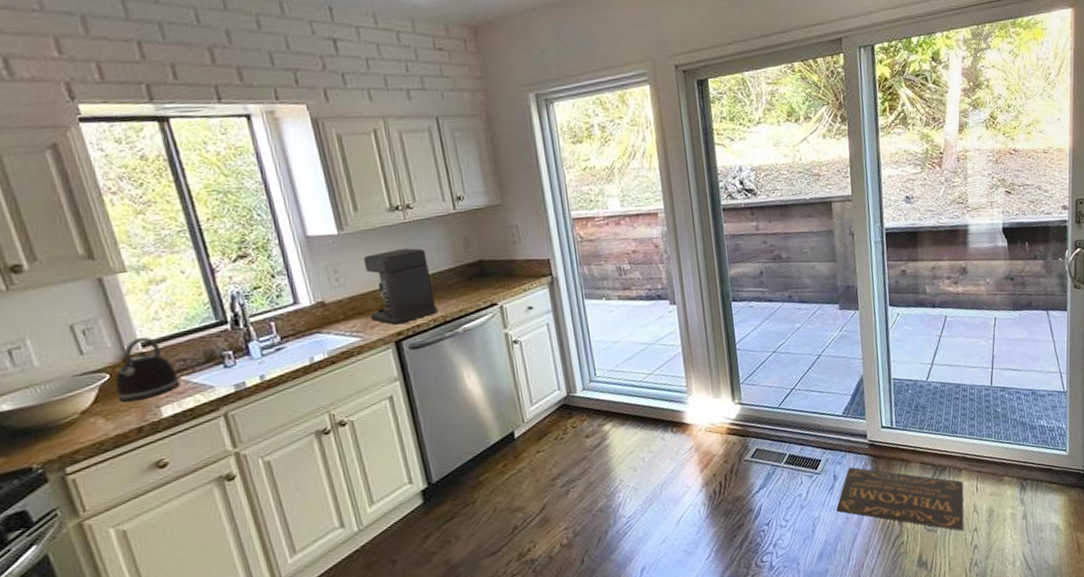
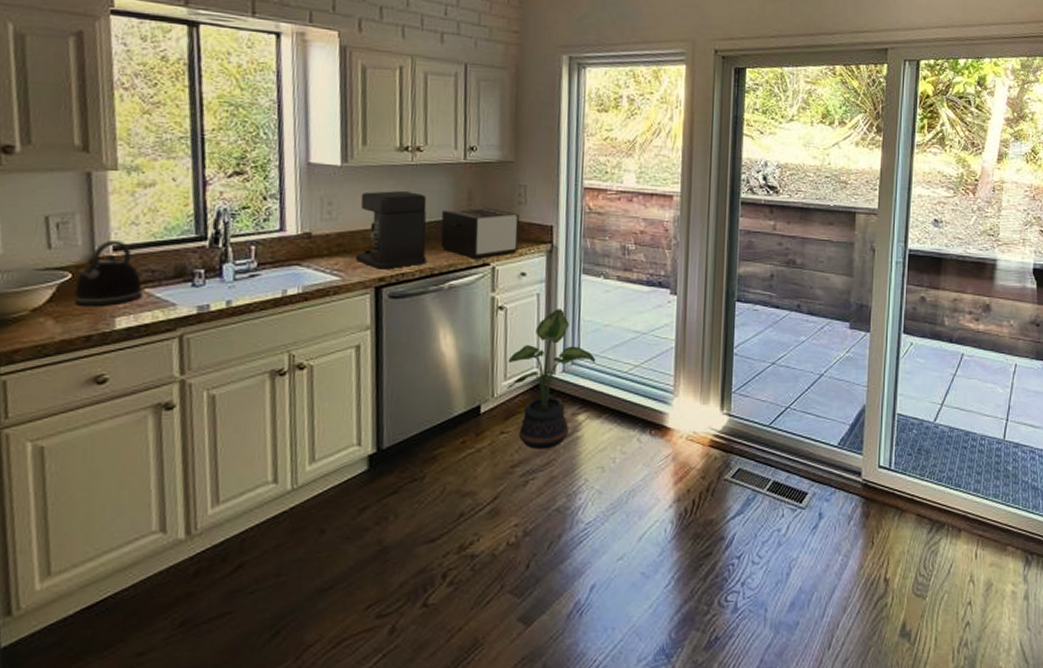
toaster: none [443,251,522,302] -> present [440,207,519,259]
potted plant: none [531,334,612,462] -> present [506,309,596,449]
doormat: present [836,467,965,531] -> none [817,507,961,602]

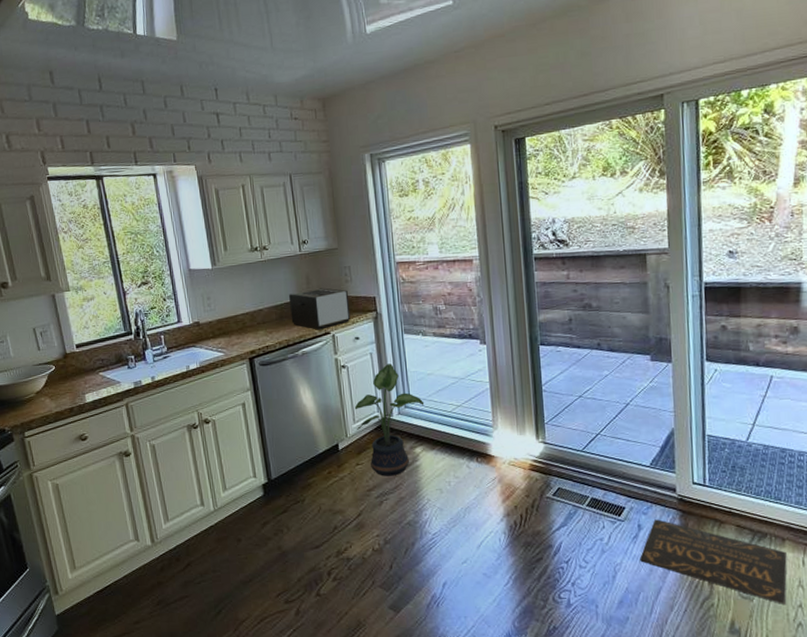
kettle: present [73,240,143,306] -> none [58,340,99,388]
coffee maker: present [355,191,427,270] -> none [229,282,283,345]
doormat: none [817,507,961,602] -> present [640,519,787,604]

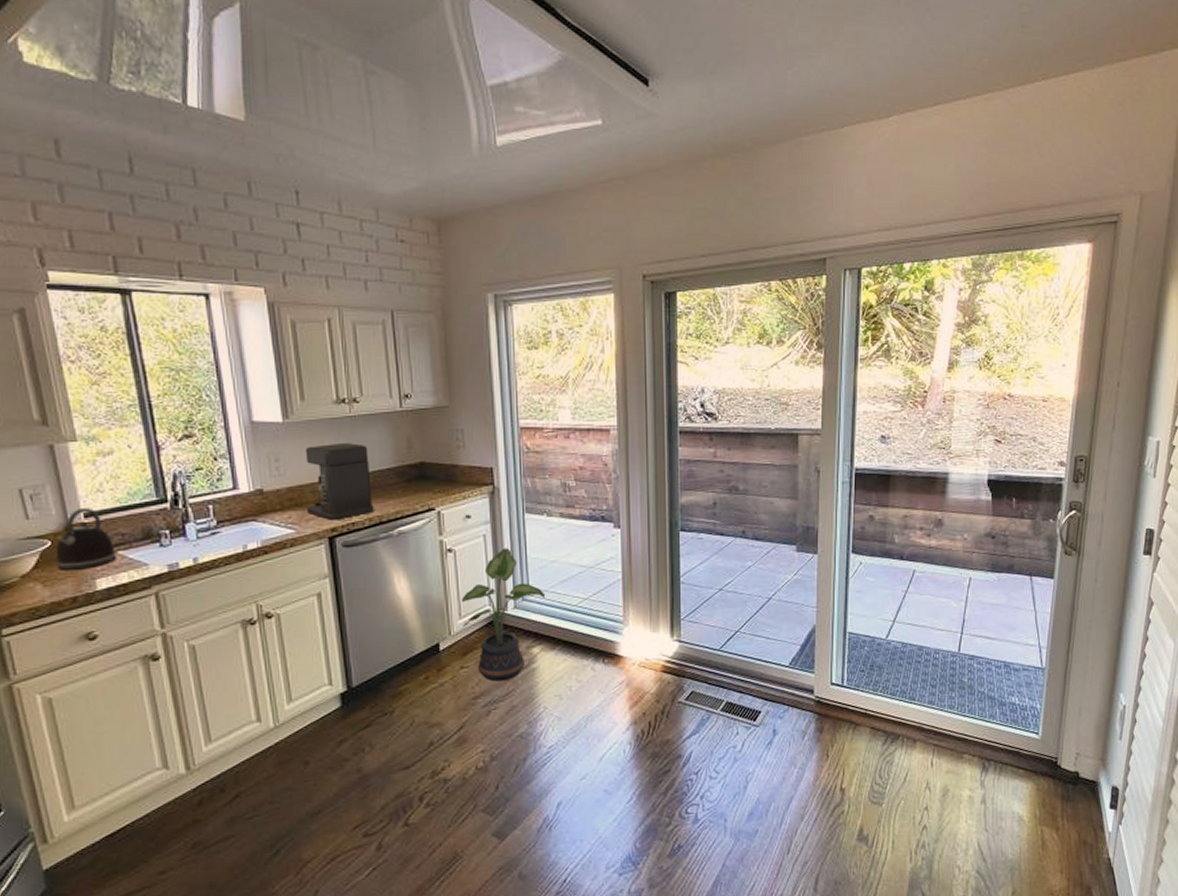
kettle: none [58,340,99,388] -> present [56,508,116,570]
coffee maker: none [229,282,283,345] -> present [305,443,374,520]
toaster: present [289,288,351,330] -> none [384,454,461,505]
doormat: present [640,519,787,604] -> none [773,723,917,808]

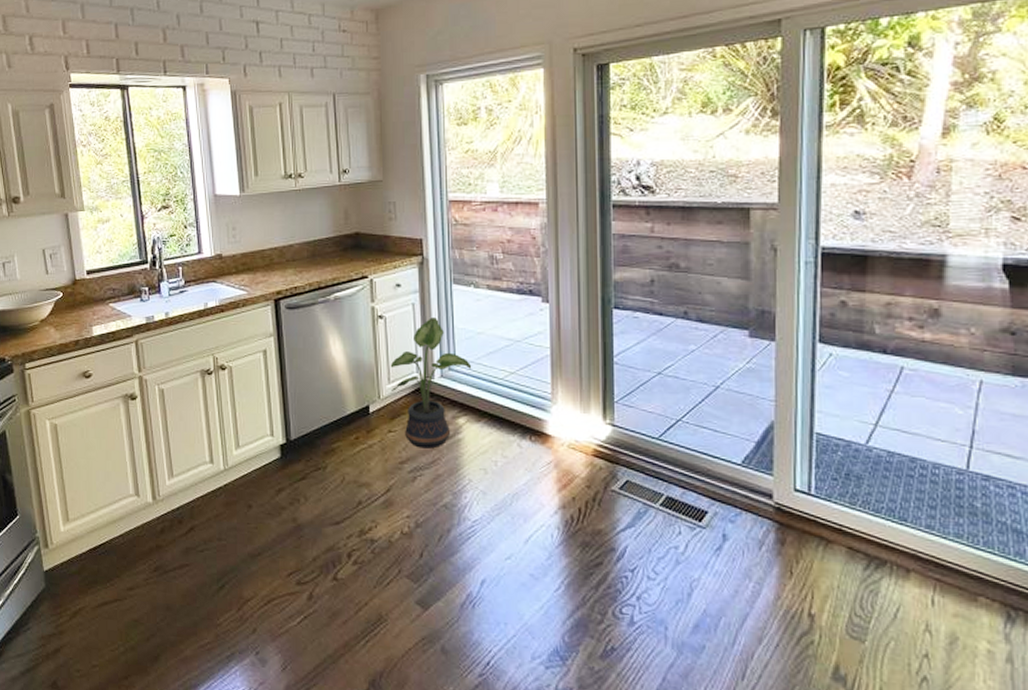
kettle: present [56,508,116,570] -> none [65,266,108,318]
coffee maker: present [305,443,374,520] -> none [256,214,314,284]

